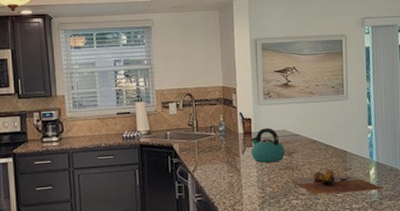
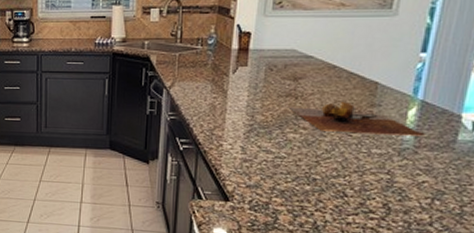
kettle: present [251,128,286,163] -> none [244,45,291,86]

